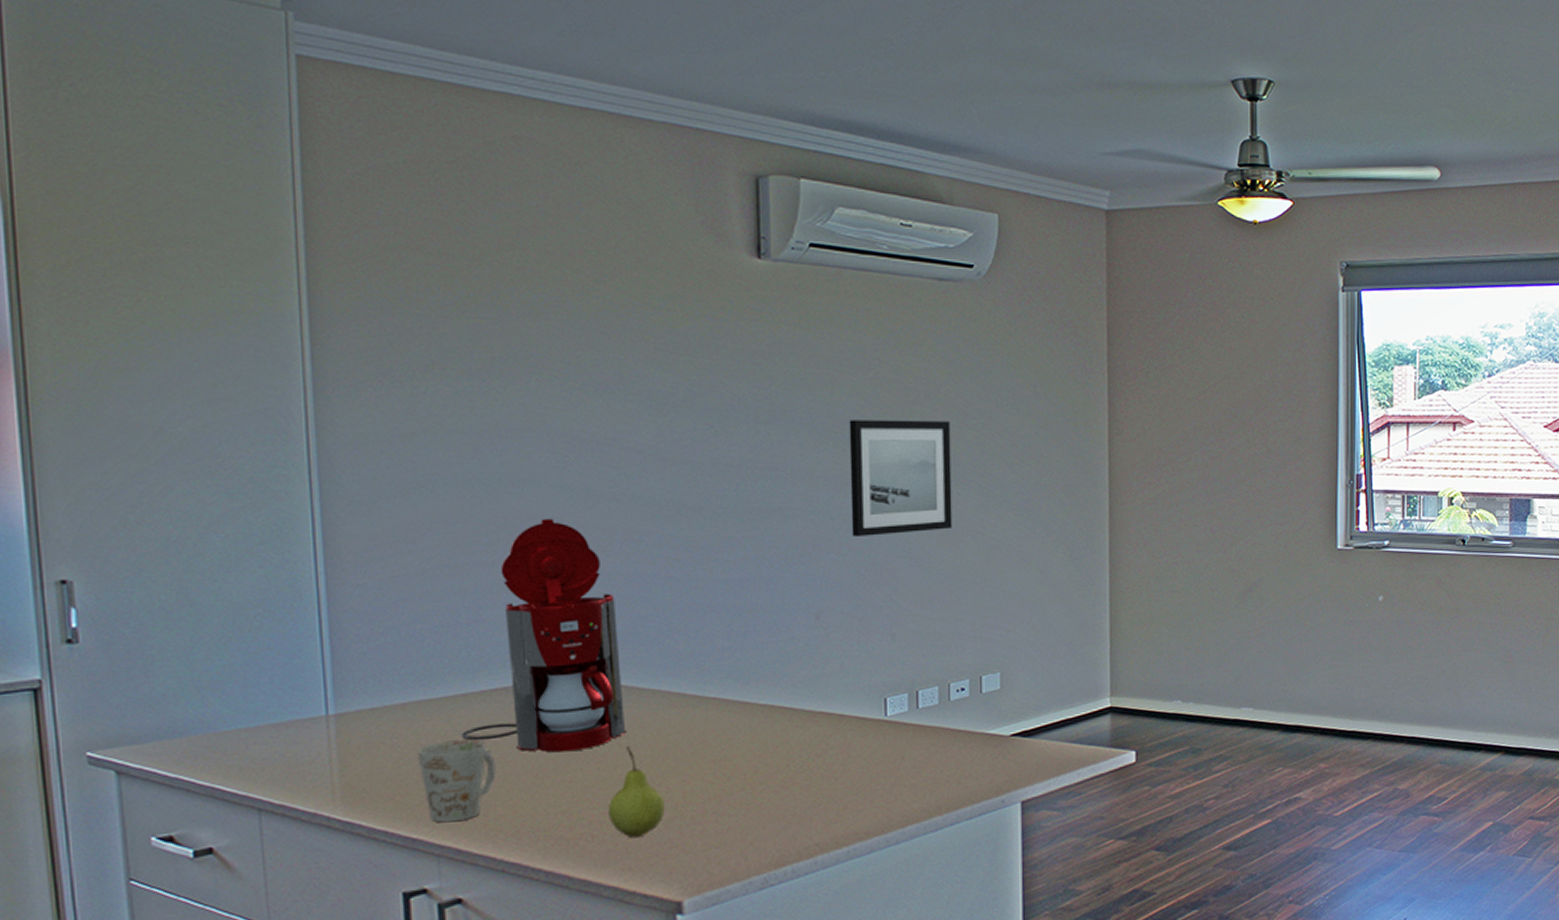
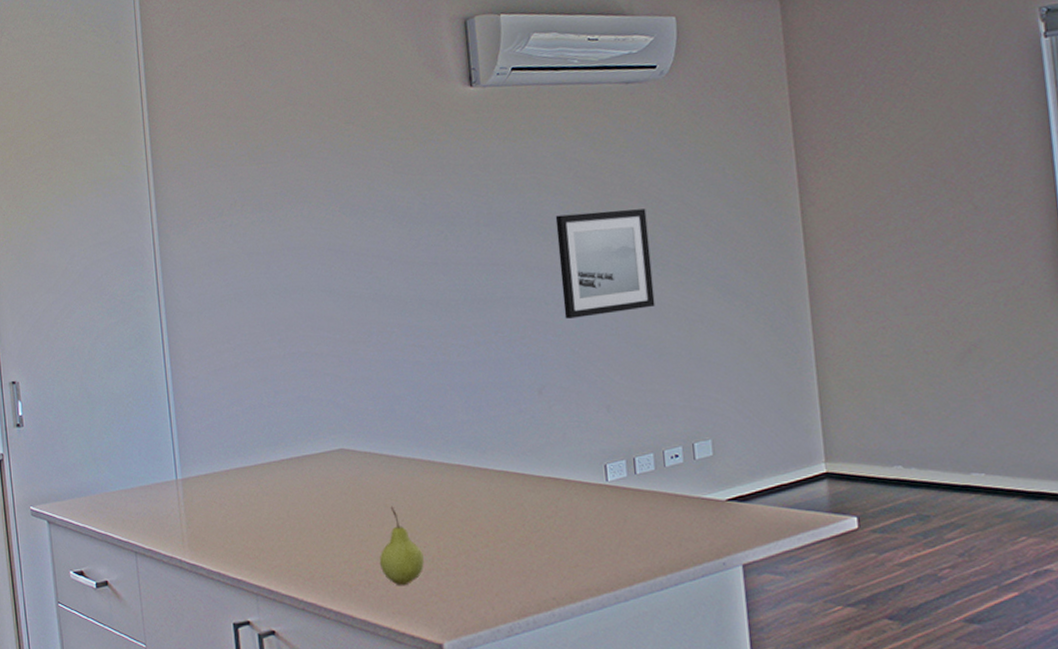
mug: present [417,739,497,823] -> none [238,500,295,567]
coffee maker: present [461,518,627,753] -> none [268,317,390,511]

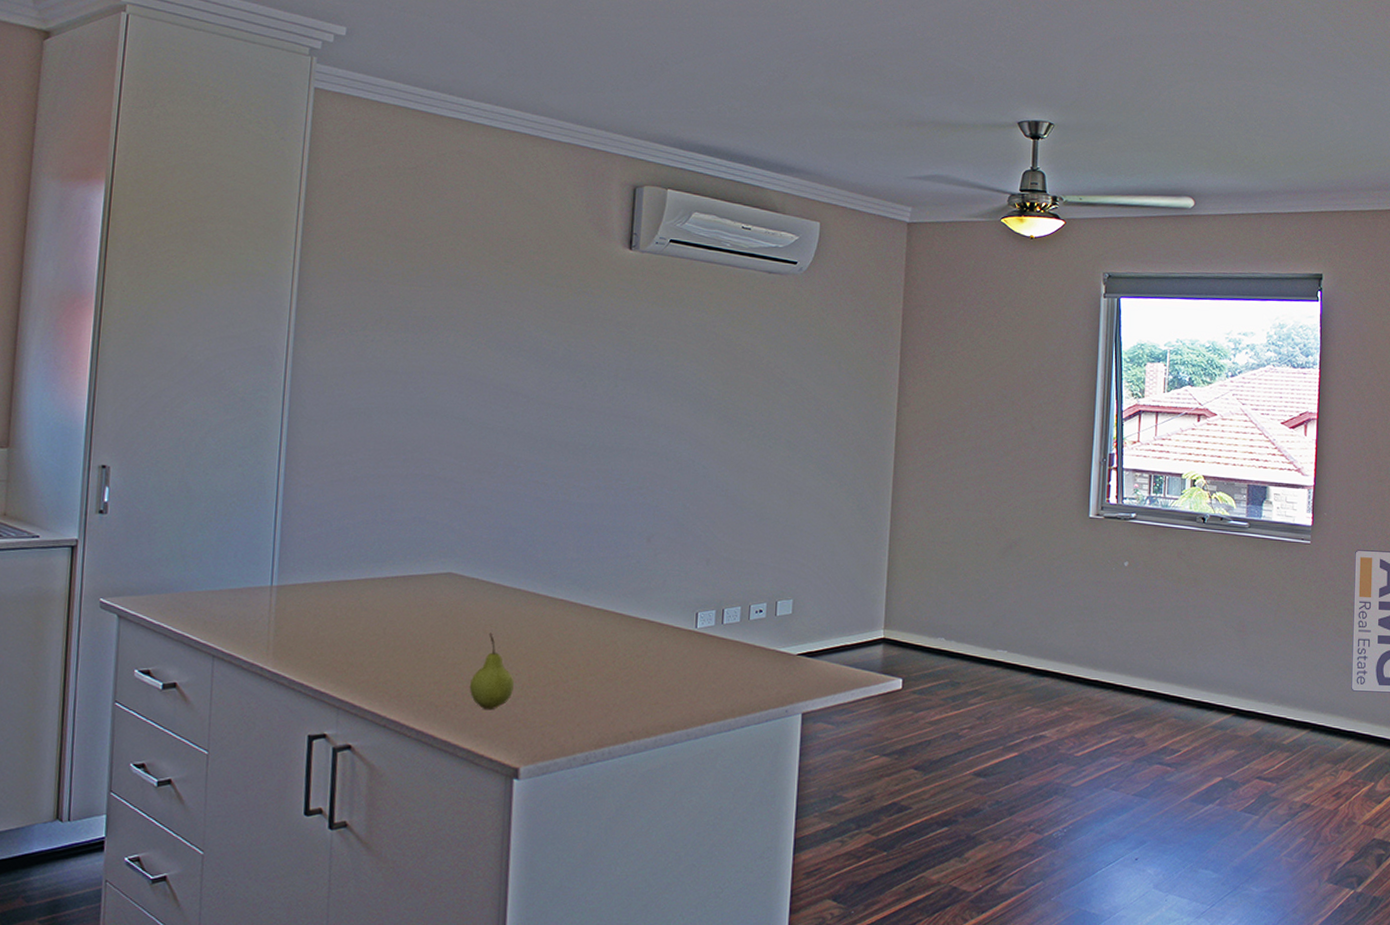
wall art: present [555,208,655,319] -> none [682,381,769,477]

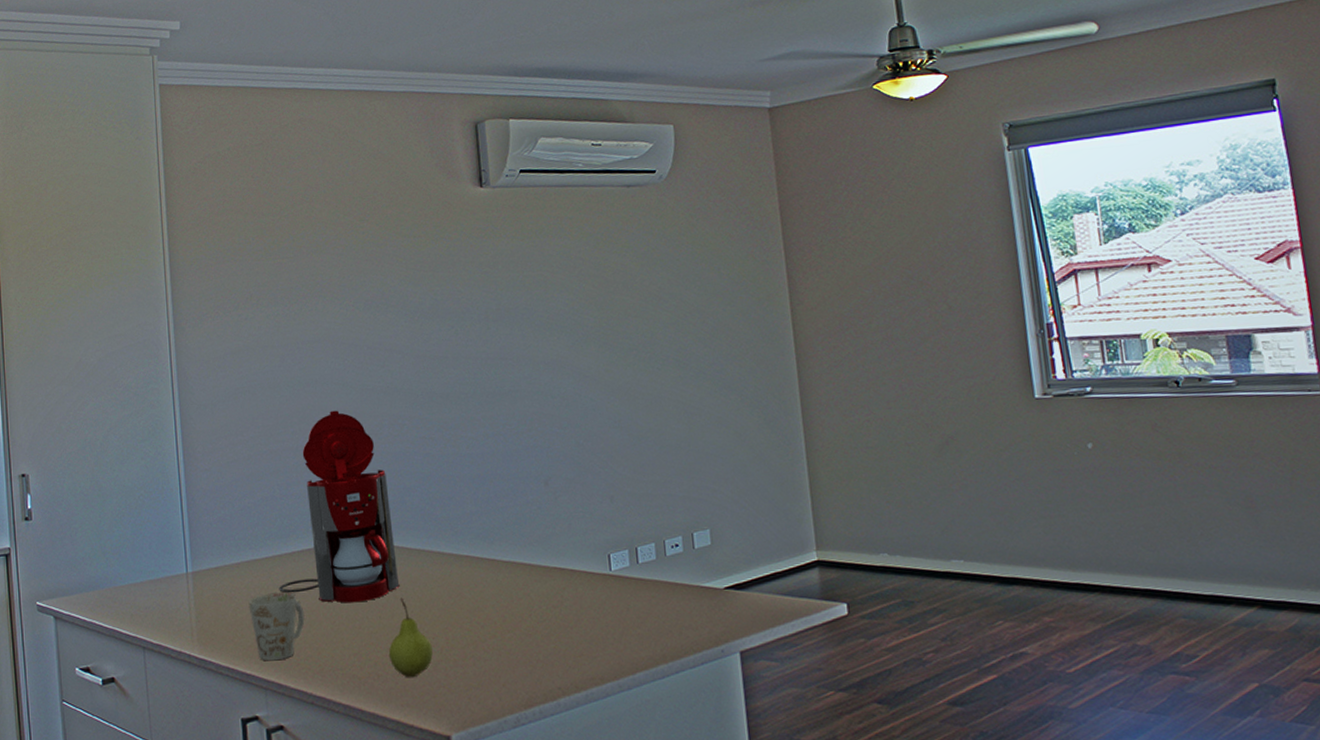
mug: none [332,615,390,682] -> present [248,592,305,661]
coffee maker: none [366,444,494,633] -> present [279,410,400,603]

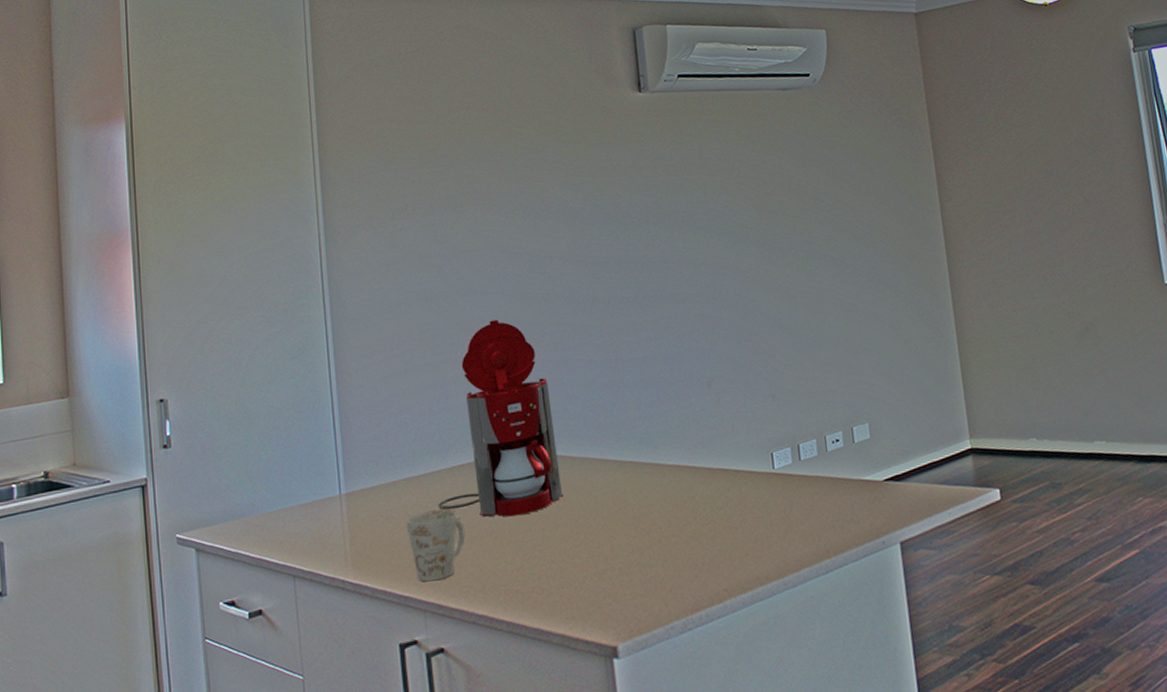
fruit: present [388,597,433,678] -> none [552,507,598,590]

